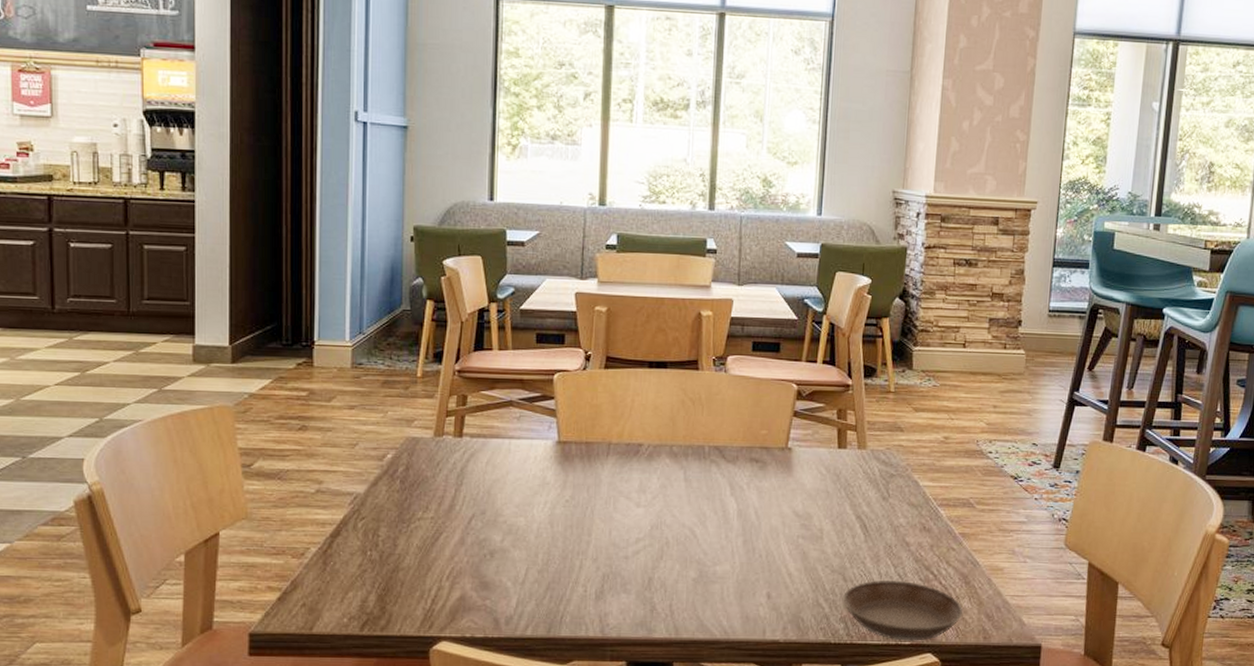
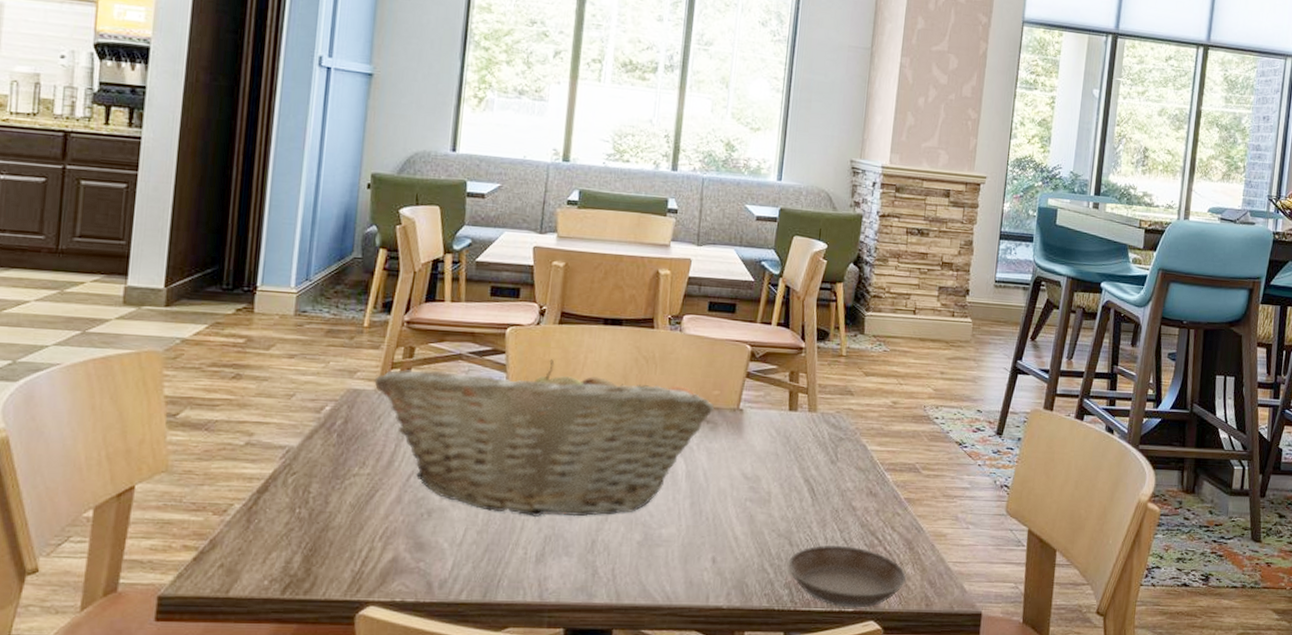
fruit basket: none [431,403,762,557] -> present [374,359,714,518]

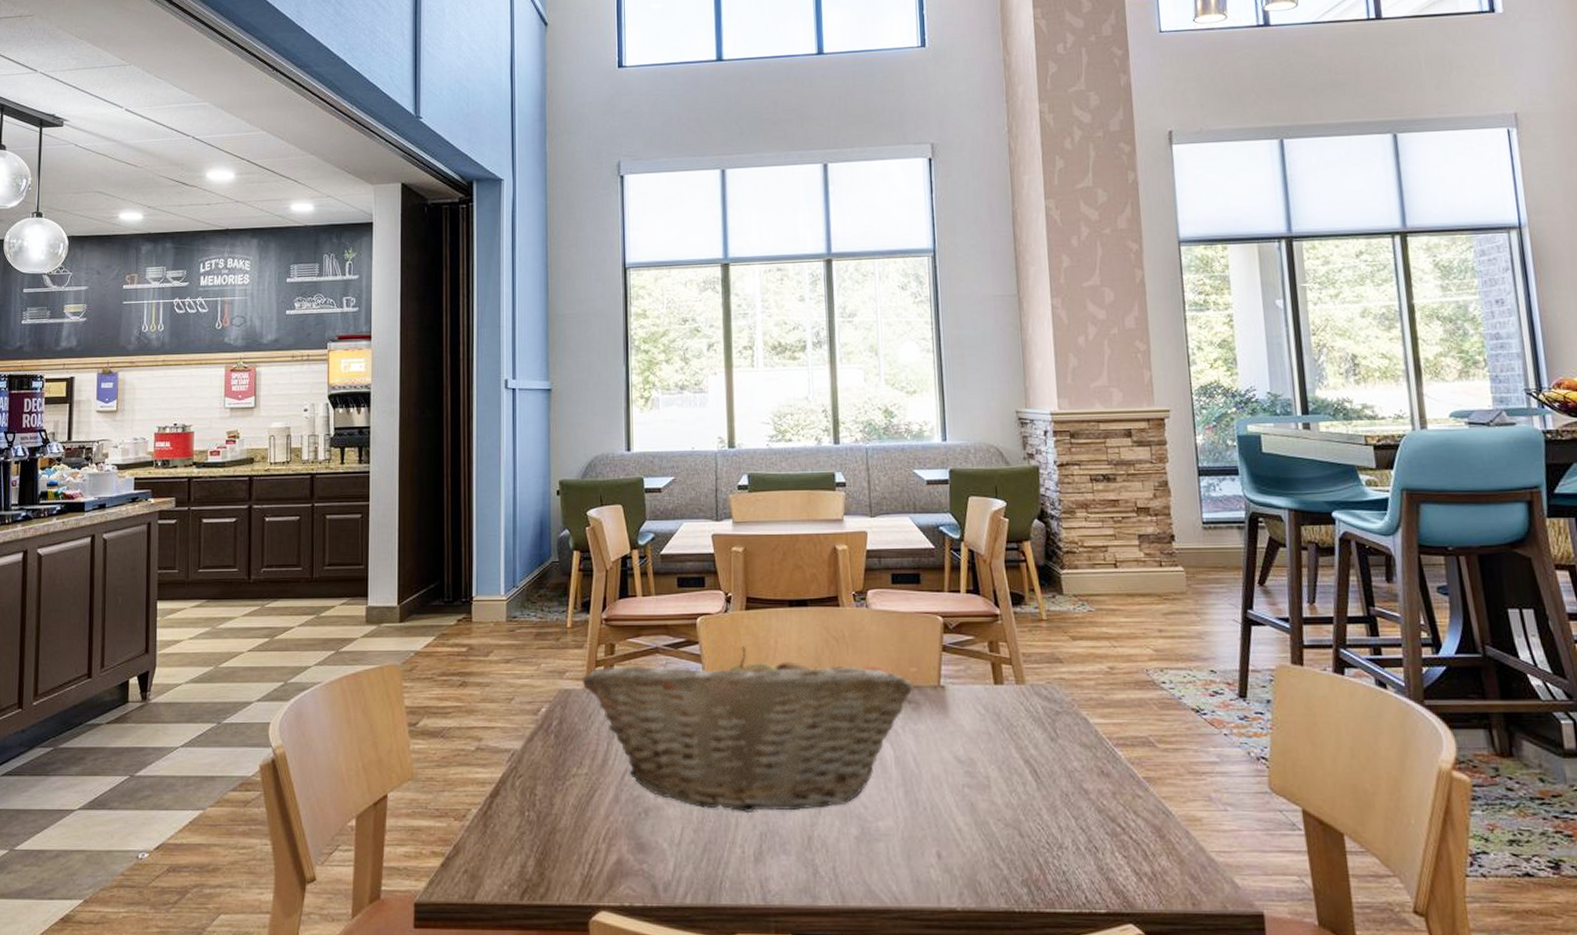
saucer: present [787,545,907,608] -> none [1021,836,1163,909]

